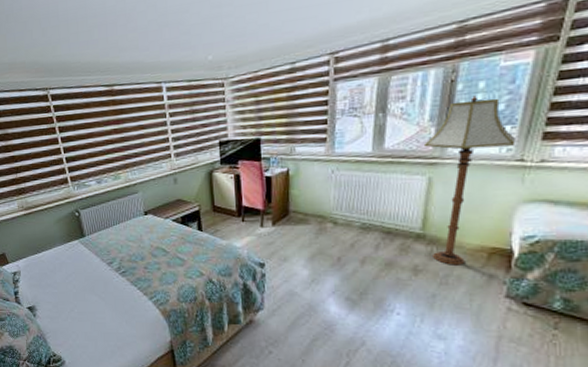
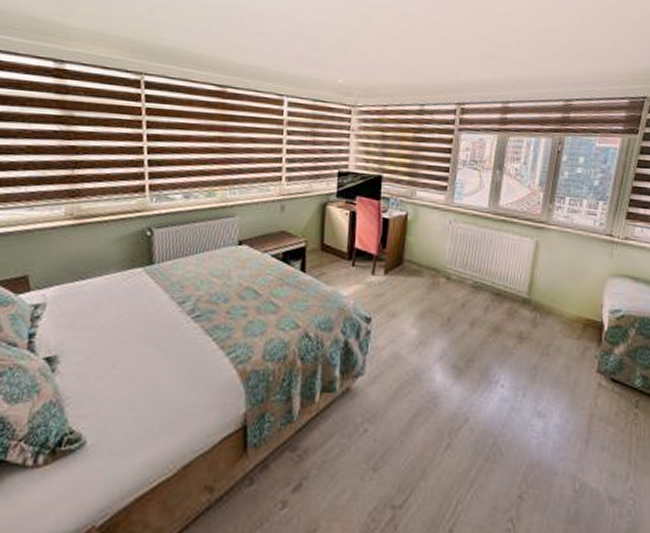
floor lamp: present [425,95,516,265] -> none [534,168,606,335]

